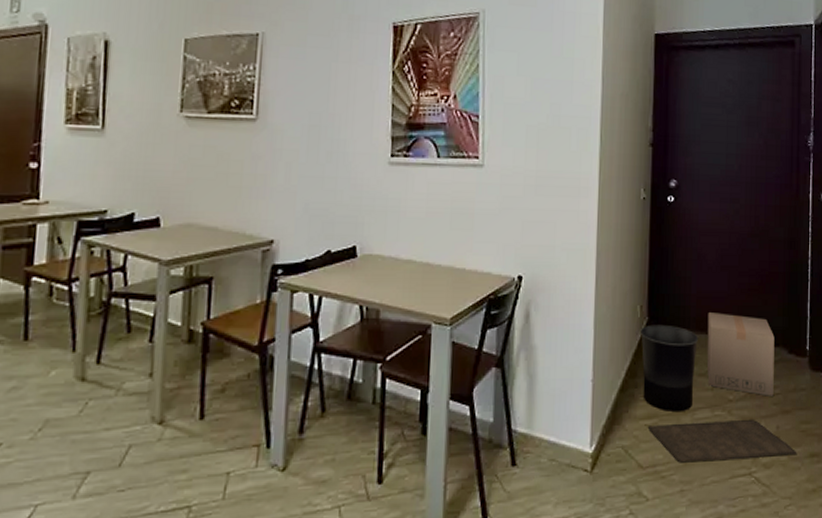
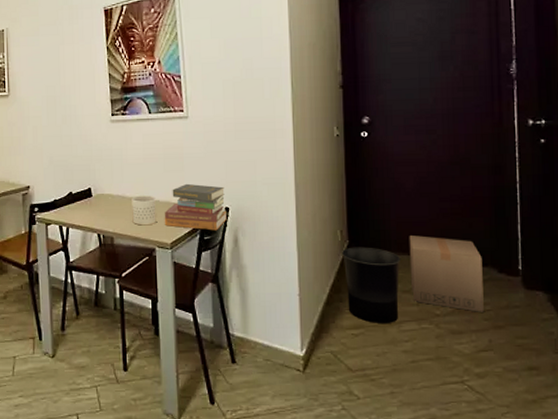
mug: none [405,258,437,296] -> present [132,195,156,226]
books: none [444,245,519,304] -> present [164,183,227,231]
doormat: present [648,420,796,463] -> none [355,333,512,369]

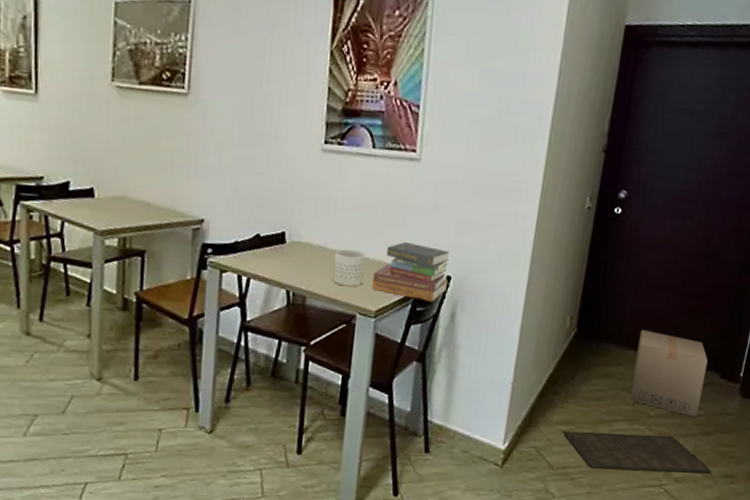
waste bin: present [342,247,401,323] -> none [561,336,628,421]
doormat: none [355,333,512,369] -> present [563,431,711,474]

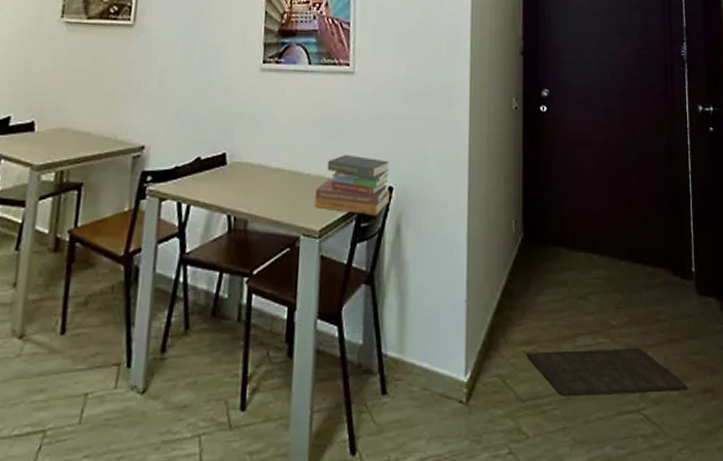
mug: present [332,249,365,287] -> none [274,166,306,206]
cardboard box: present [630,330,708,417] -> none [586,229,659,323]

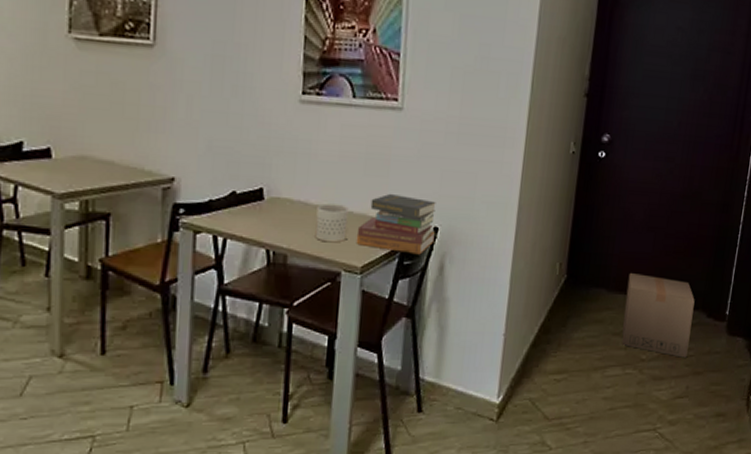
mug: none [274,166,306,206] -> present [315,203,349,243]
doormat: present [527,349,687,396] -> none [557,379,703,417]
cardboard box: none [586,229,659,323] -> present [622,273,695,358]

